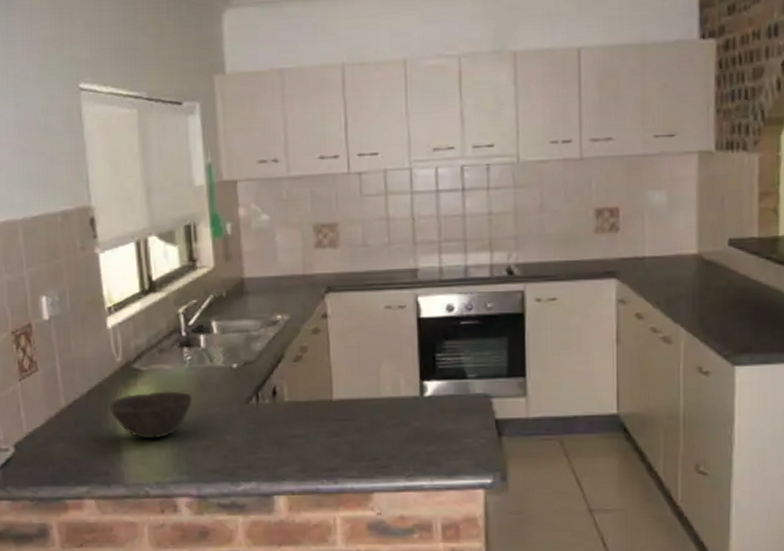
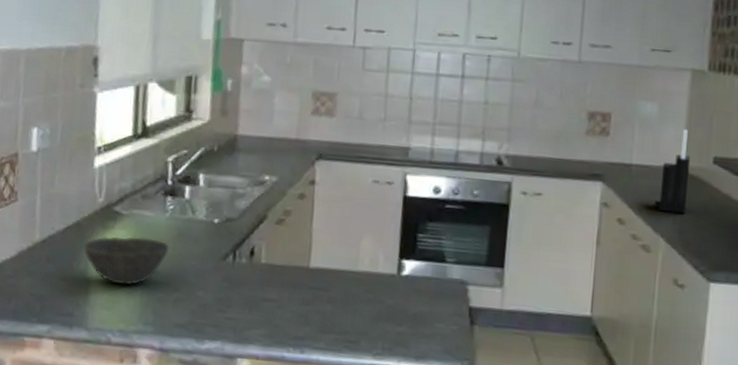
knife block: none [671,214,705,301] -> present [654,128,691,214]

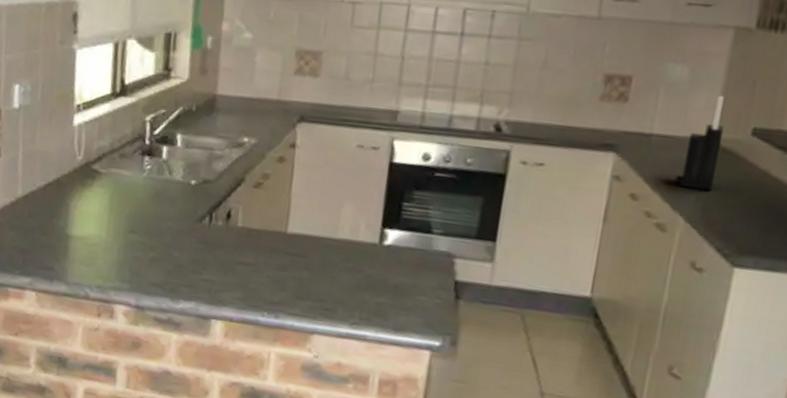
bowl: present [83,236,169,285] -> none [63,194,146,243]

